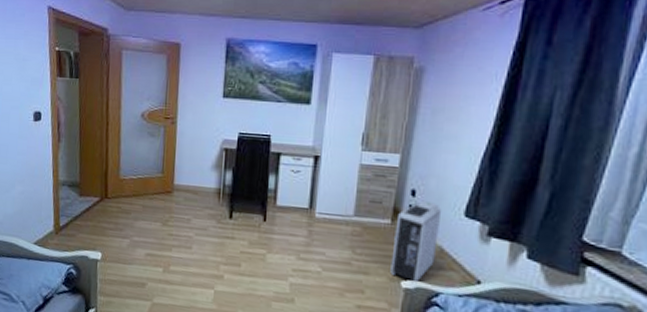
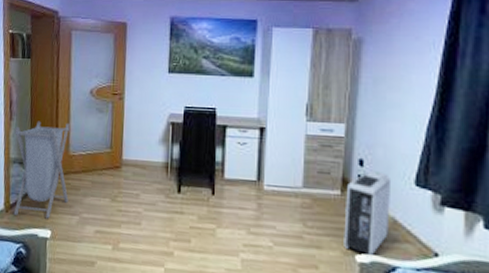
laundry hamper: none [63,143,121,242] -> present [13,121,70,219]

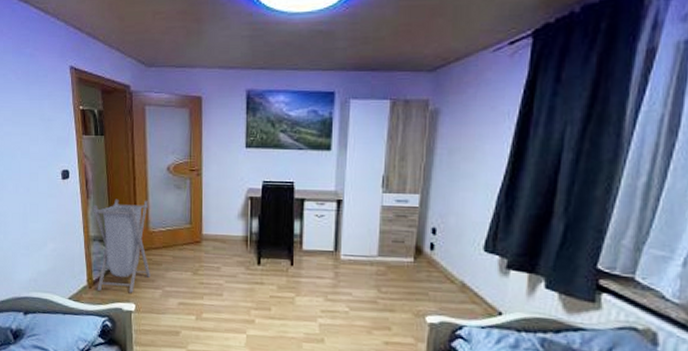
air purifier: present [344,169,392,258] -> none [415,237,462,319]

